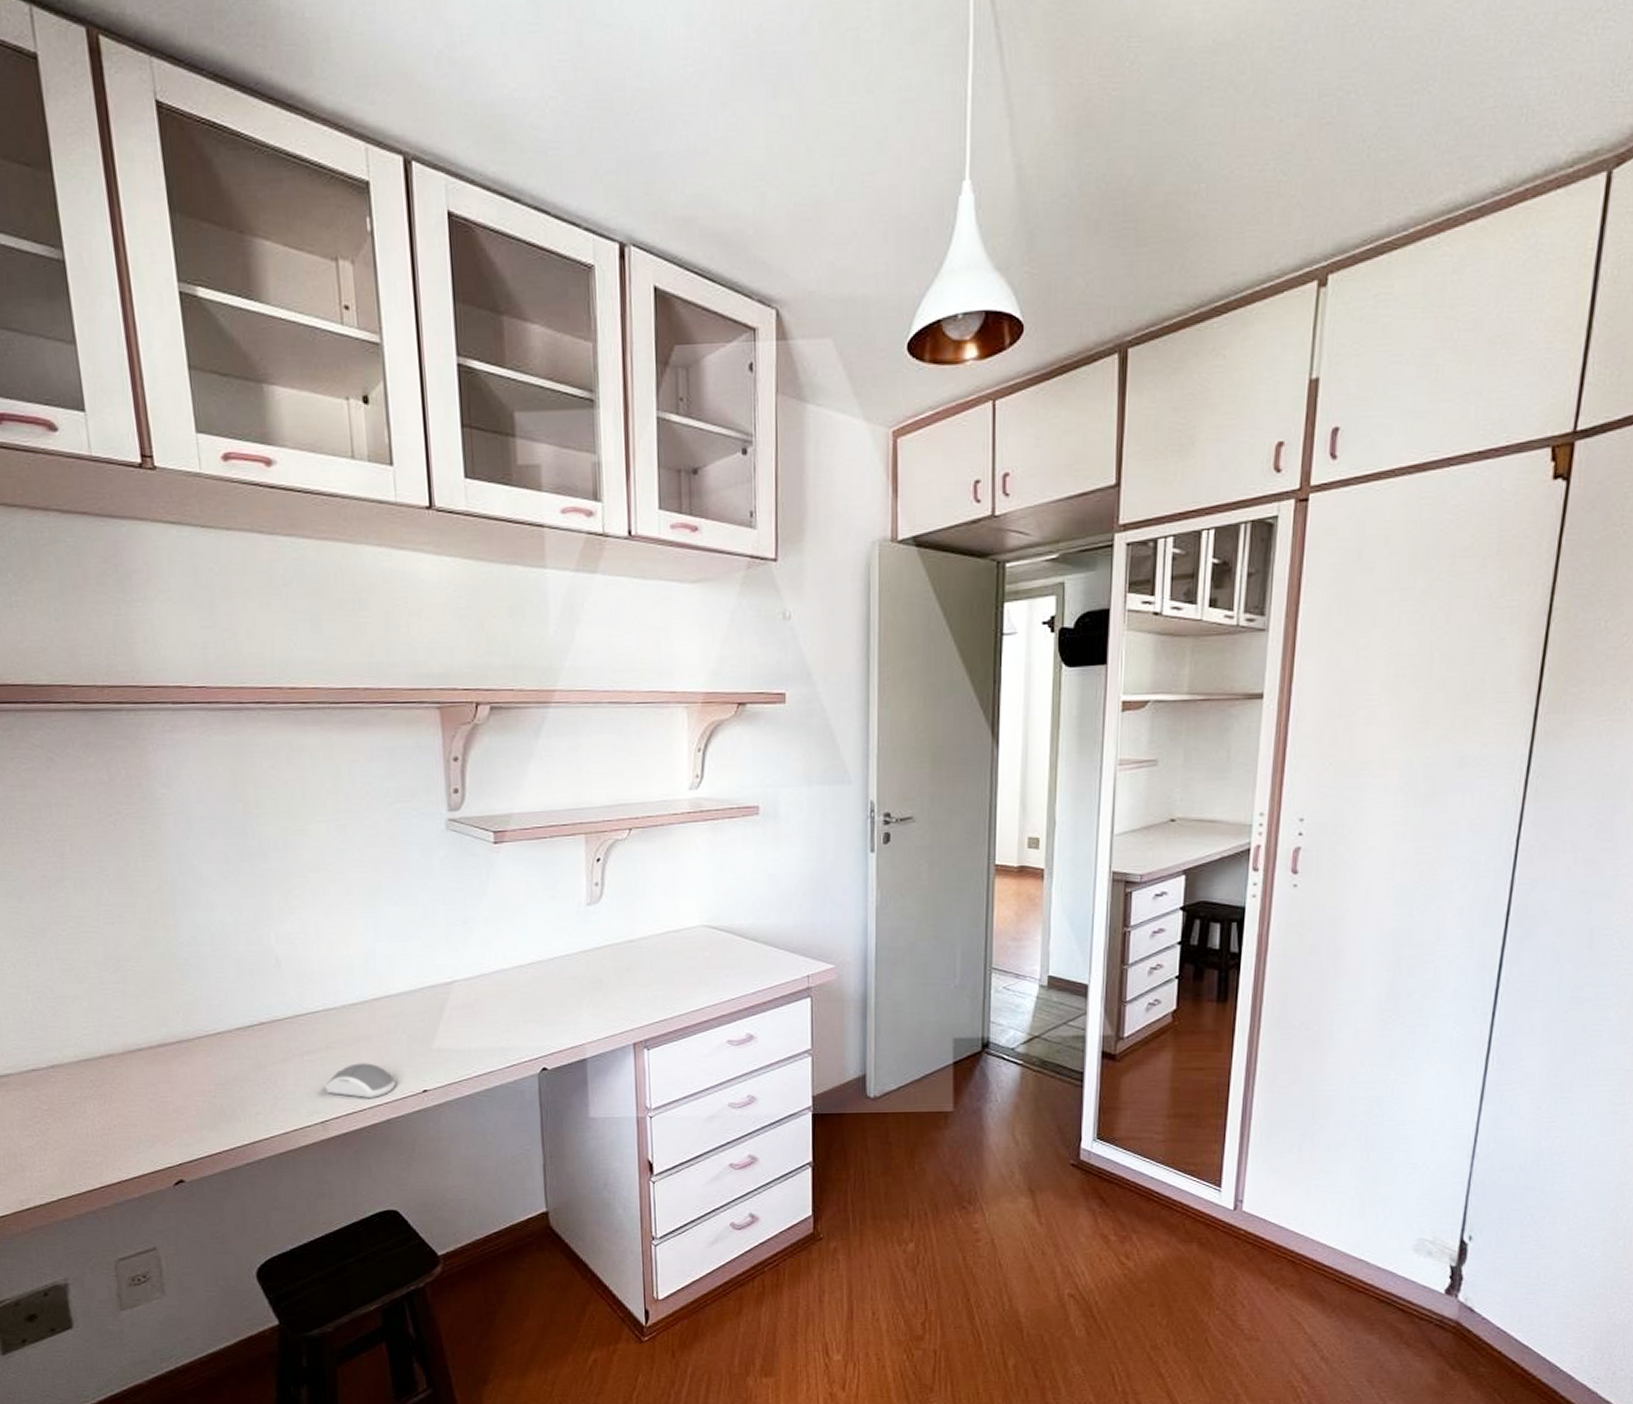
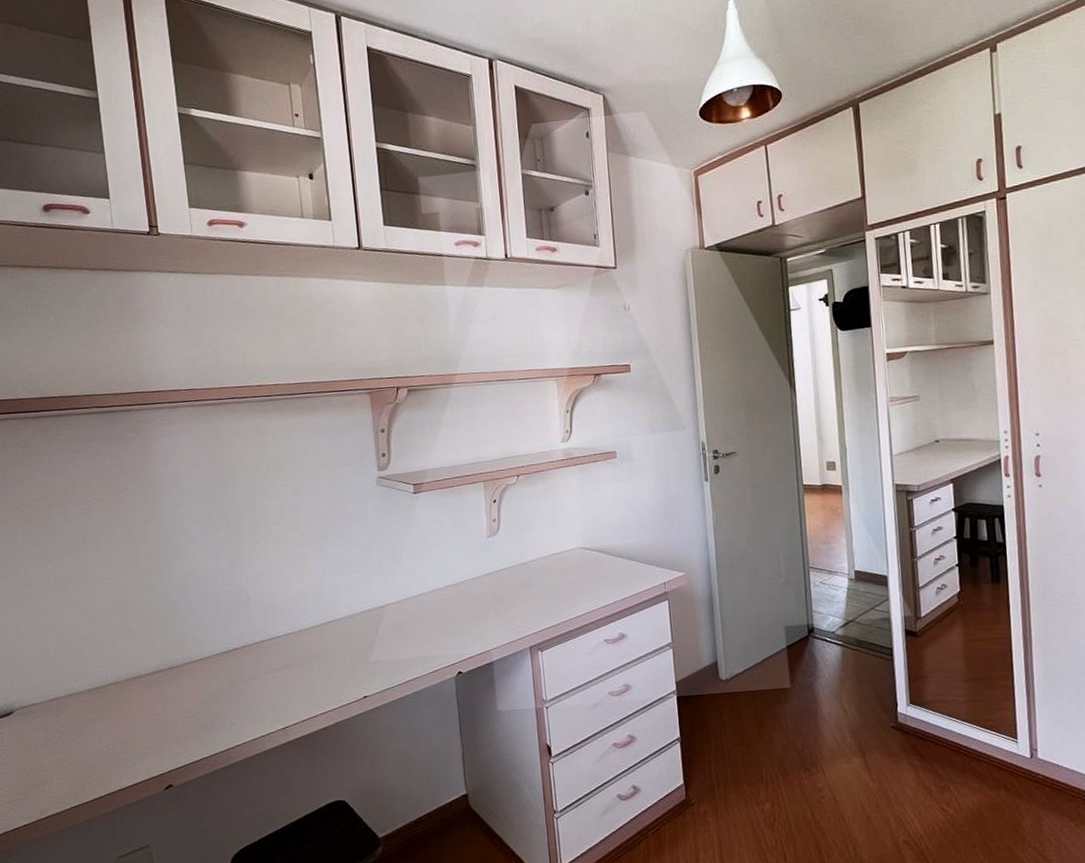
computer mouse: present [325,1063,396,1098] -> none [286,676,342,706]

